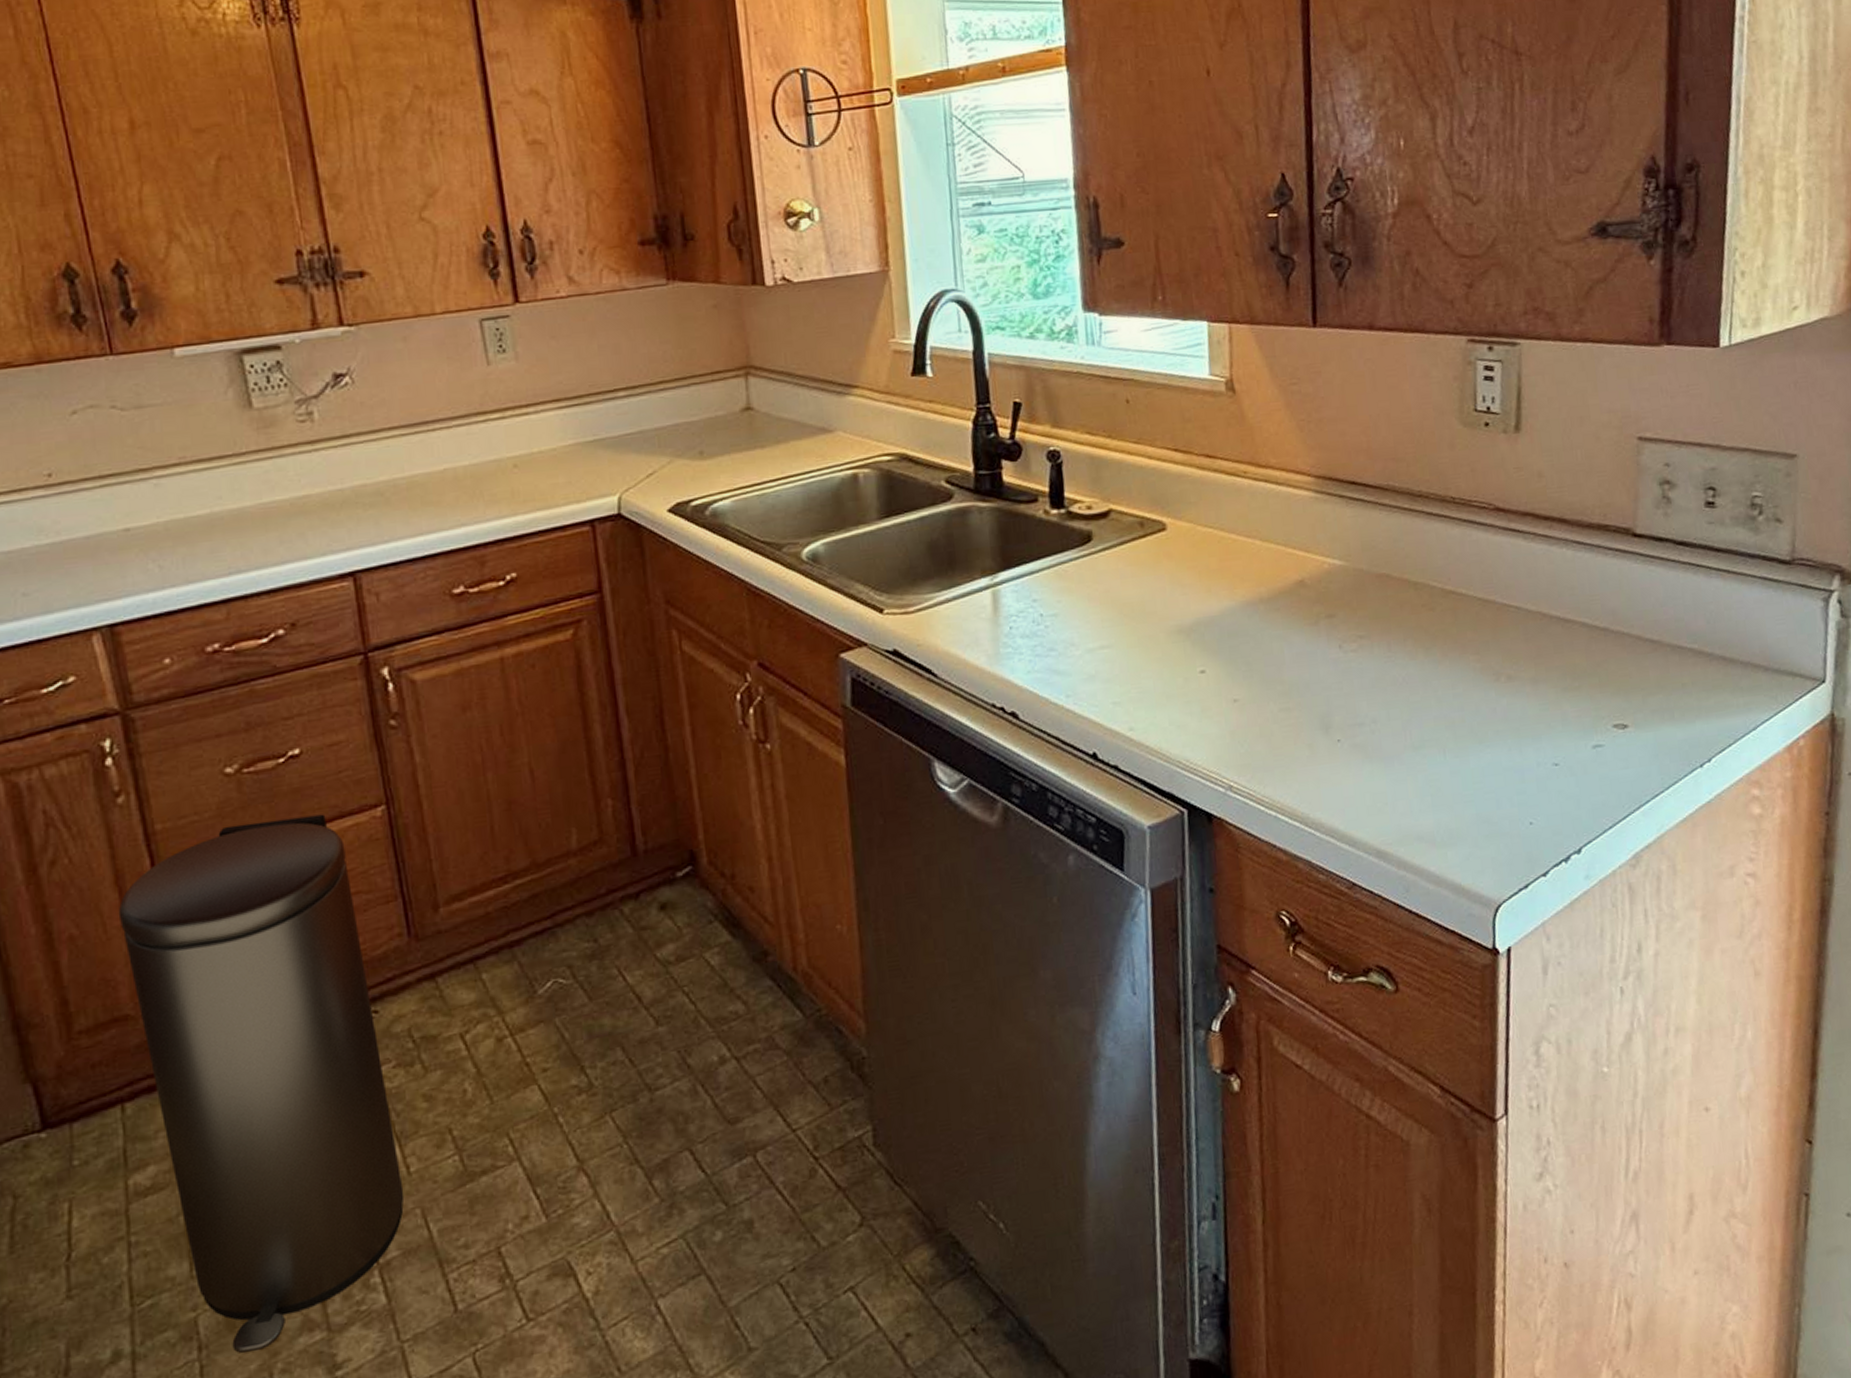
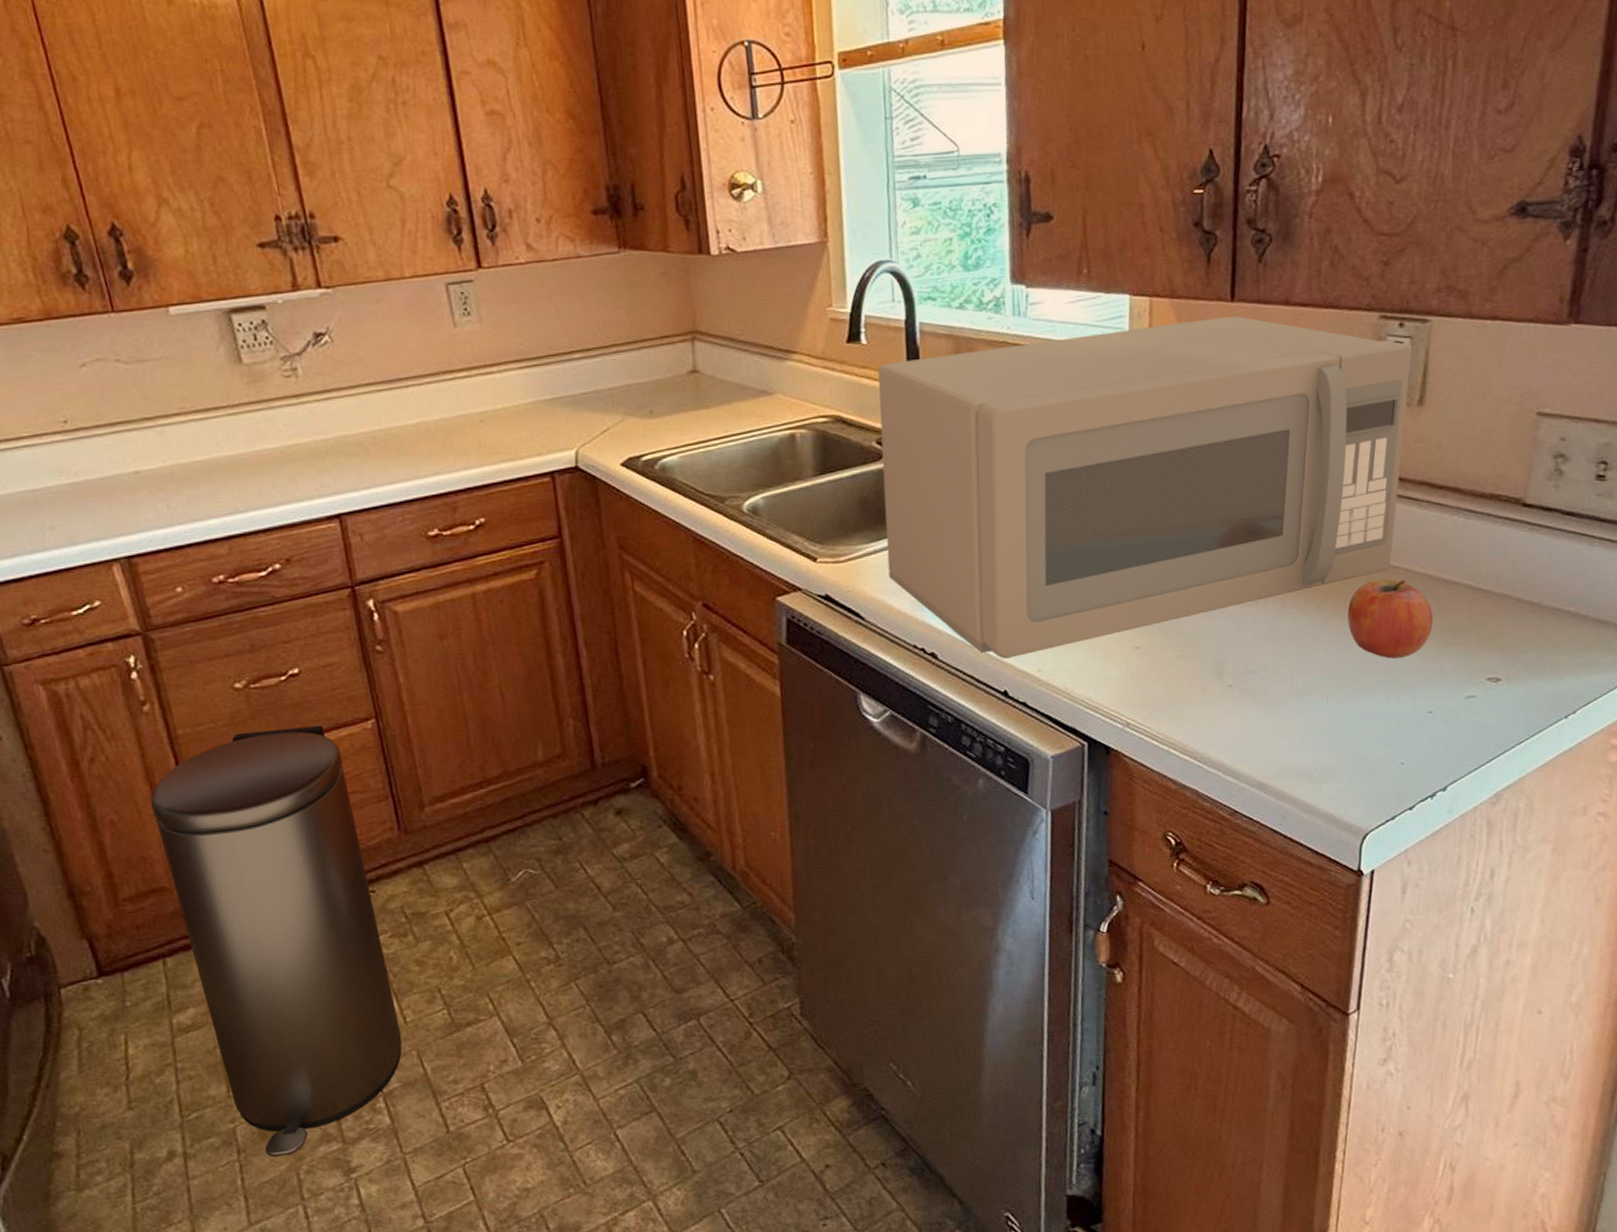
microwave: none [945,341,1504,717] -> present [878,315,1413,659]
fruit: none [1458,618,1551,706] -> present [1347,579,1434,659]

